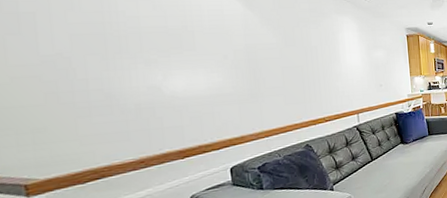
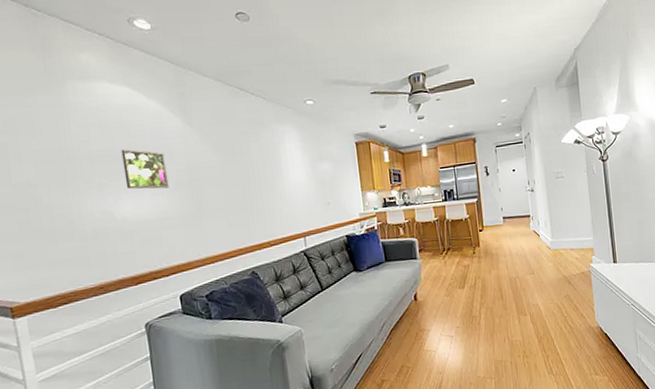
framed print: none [175,27,226,67] -> present [121,149,169,189]

